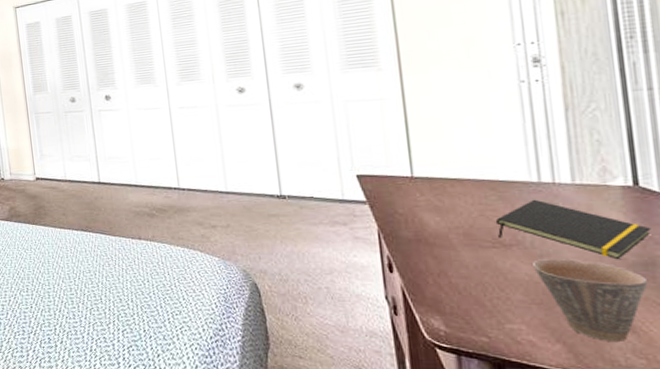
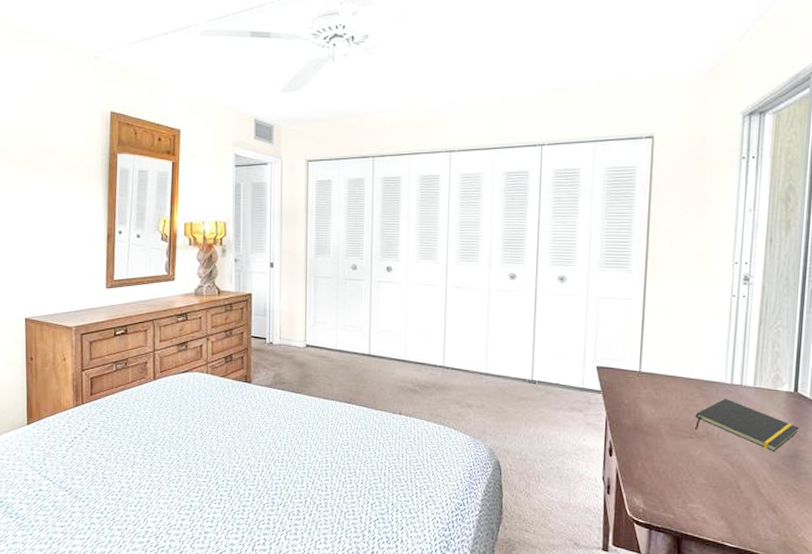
cup: present [533,259,648,343] -> none [716,449,791,520]

